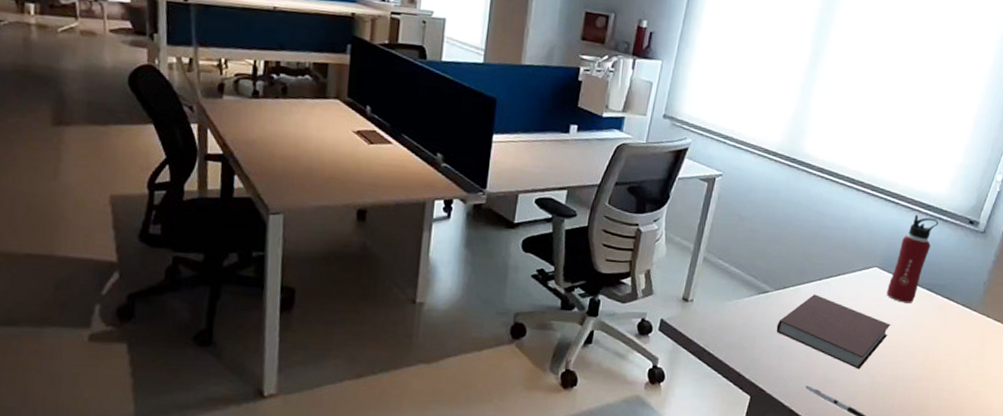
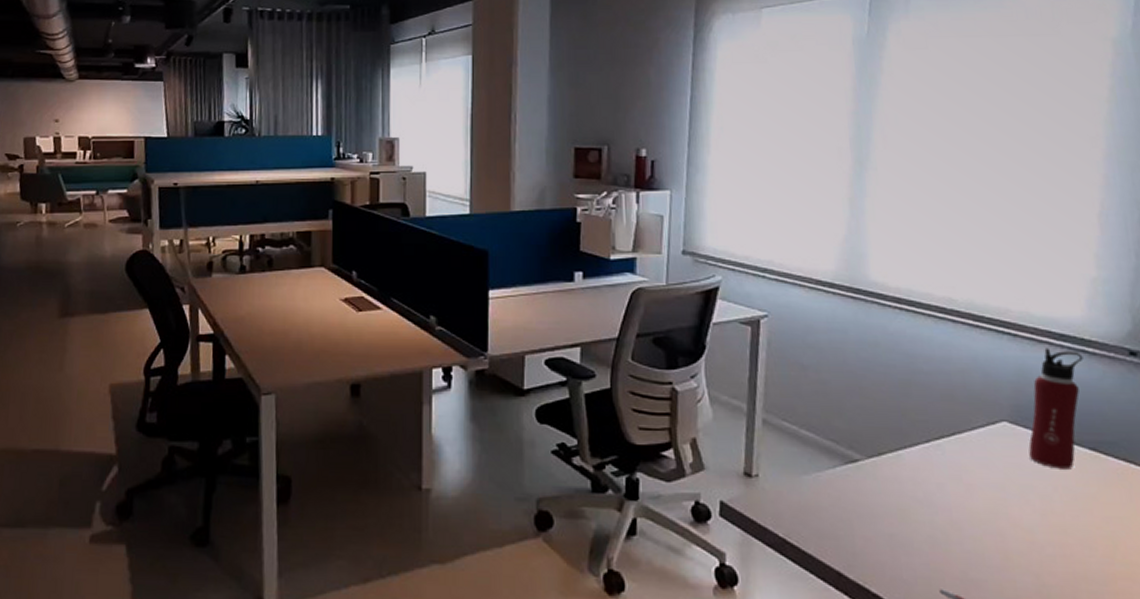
notebook: present [776,294,891,369] -> none [879,461,1048,566]

